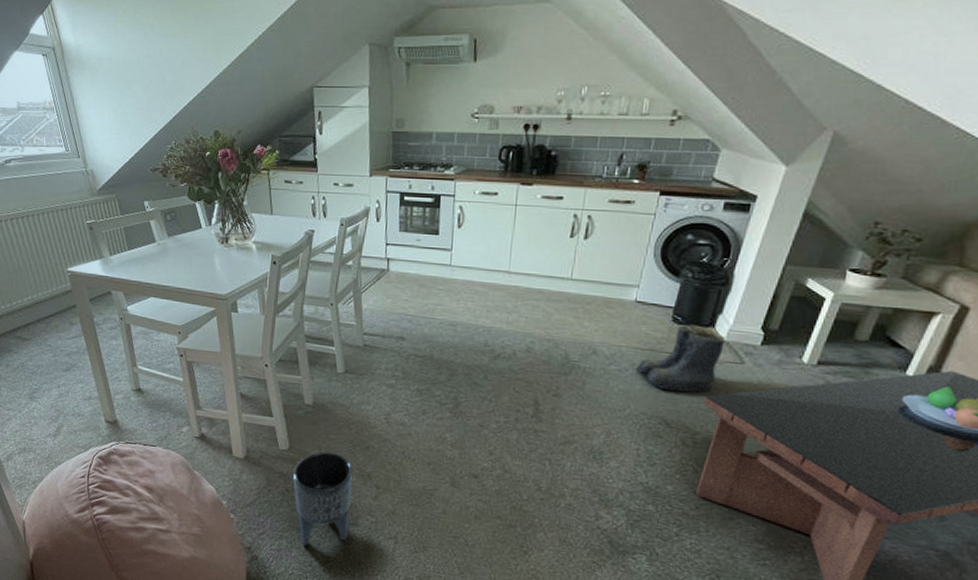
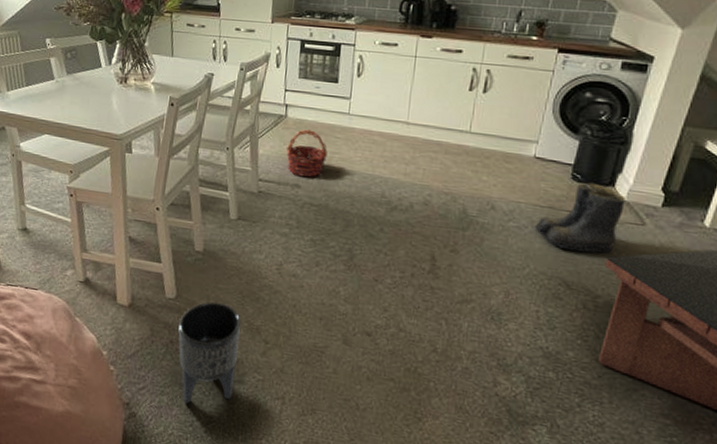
basket: none [389,282,430,329] -> present [286,129,327,177]

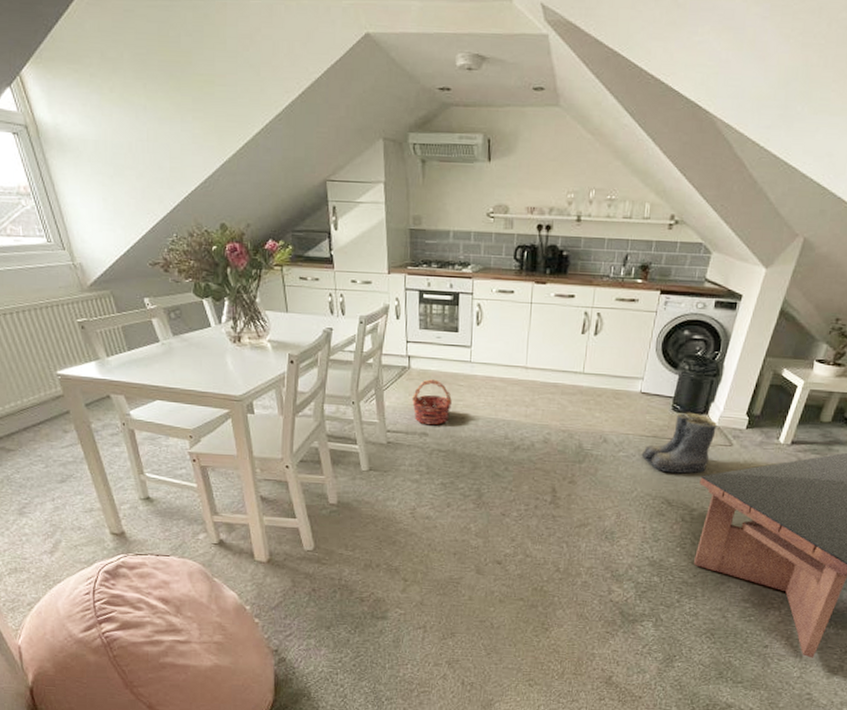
planter: present [178,302,241,404] -> none [320,550,380,643]

